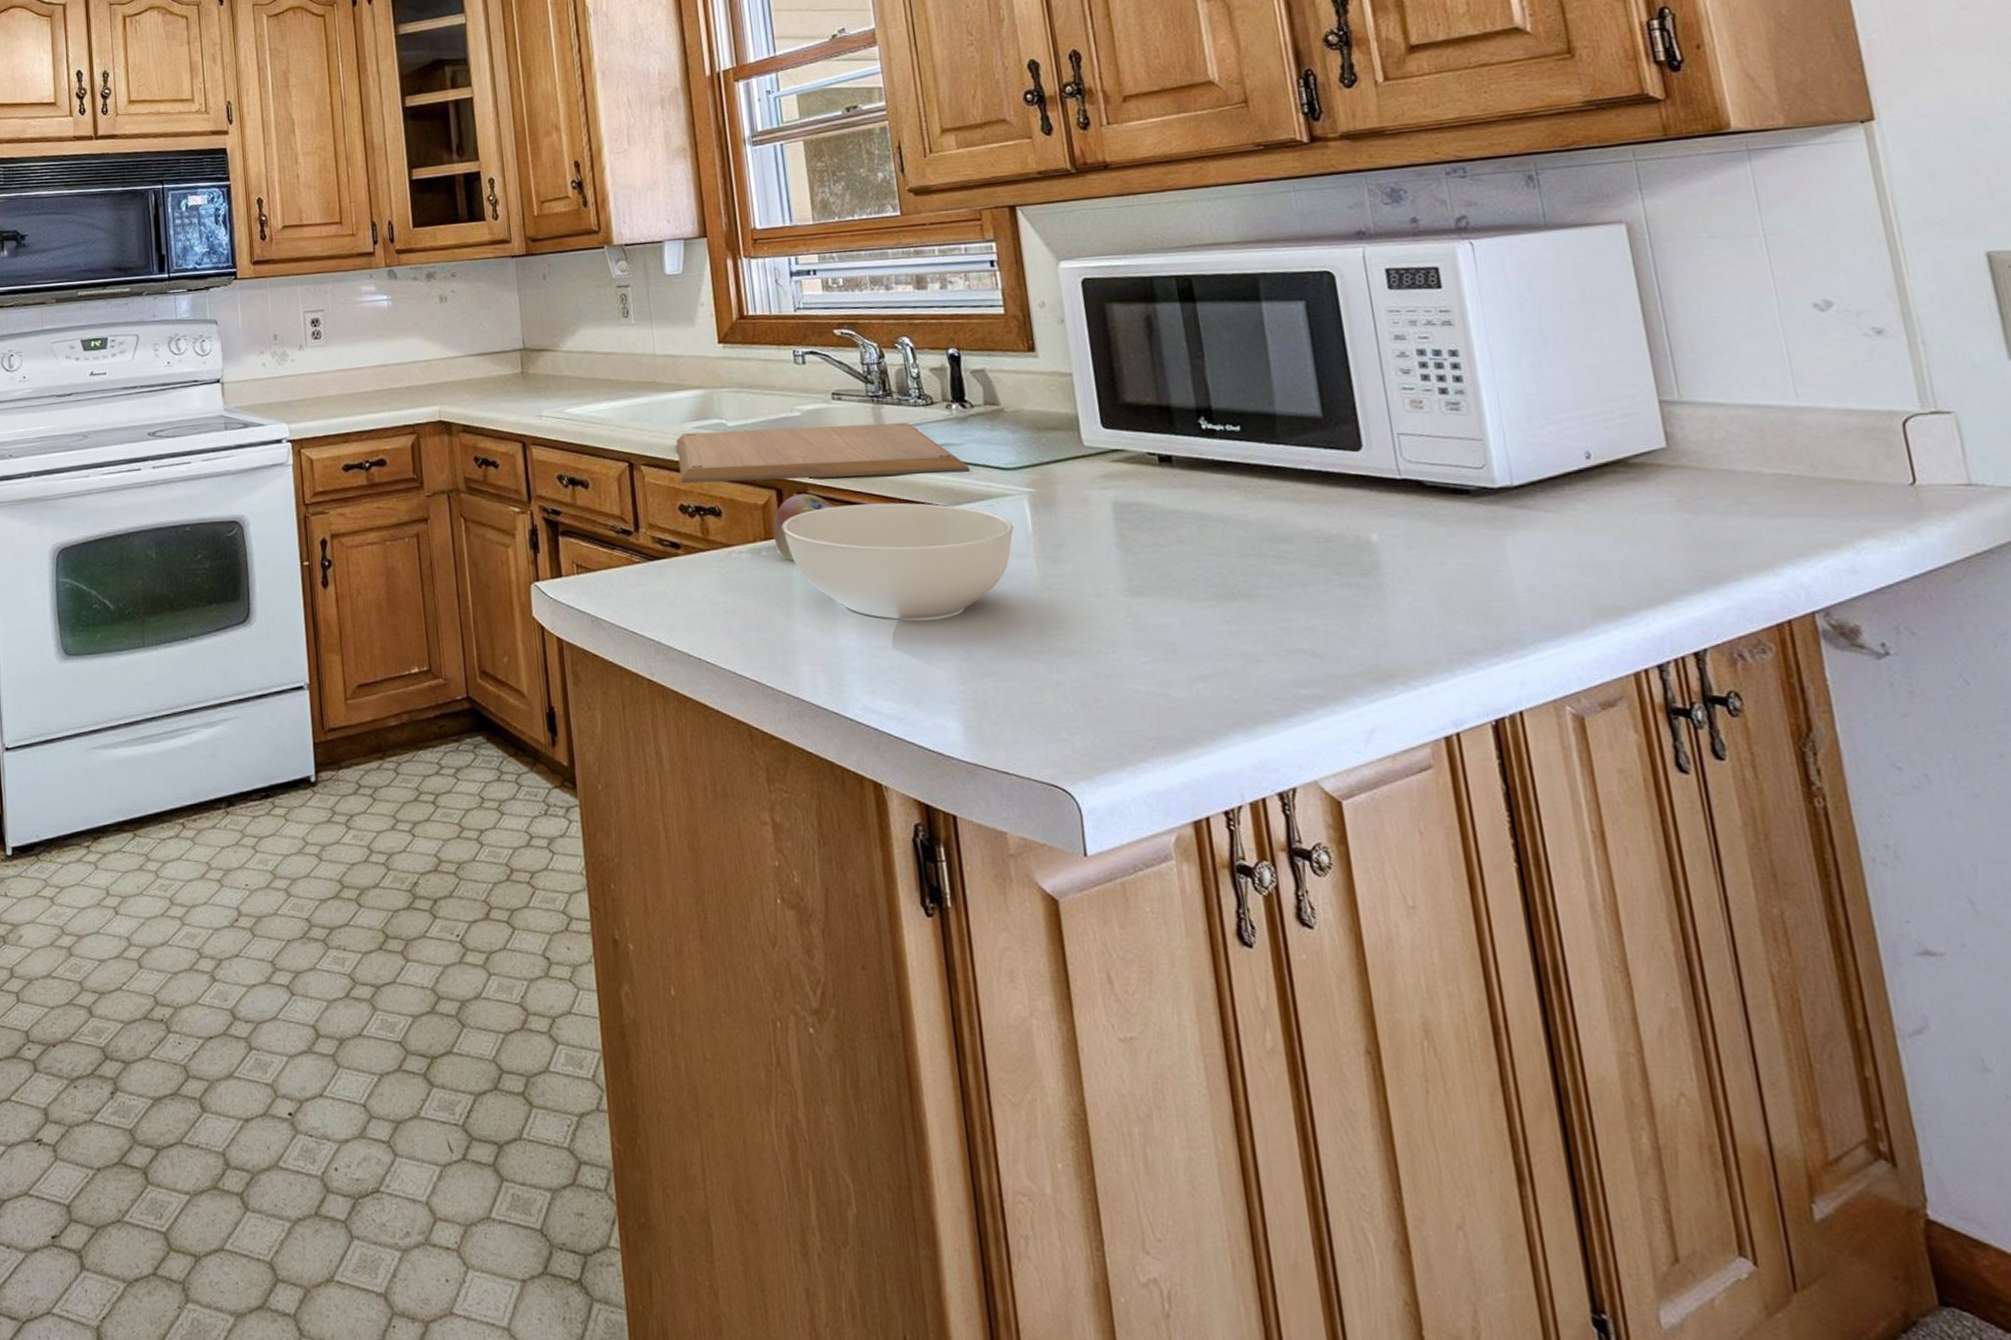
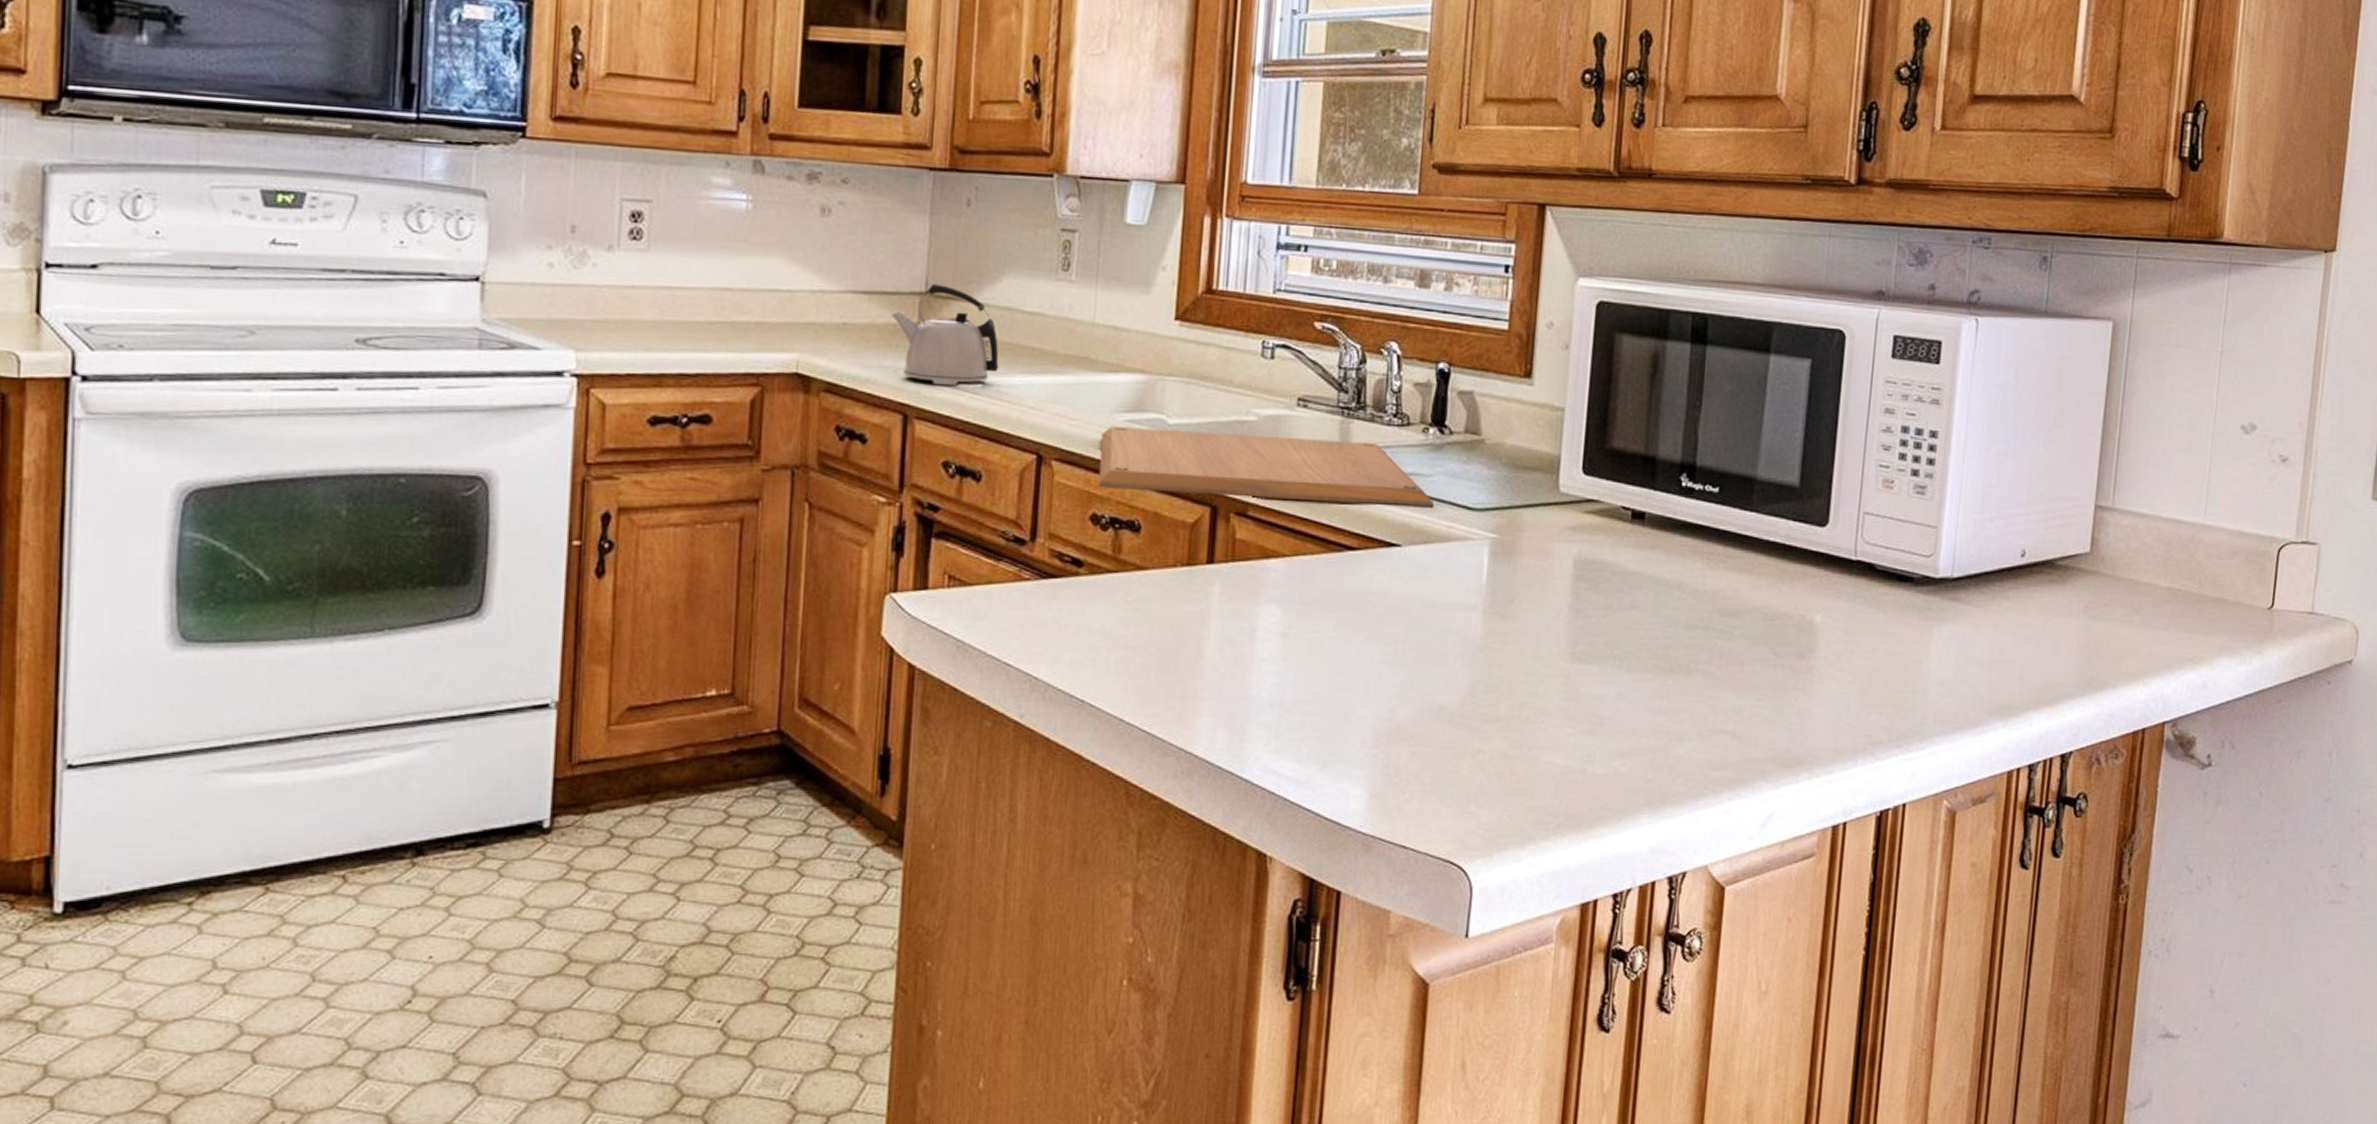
kettle: none [501,341,588,418] -> present [891,284,999,387]
fruit: present [772,493,835,561] -> none [1197,514,1276,593]
bowl: present [781,502,1014,621] -> none [1209,533,1467,673]

